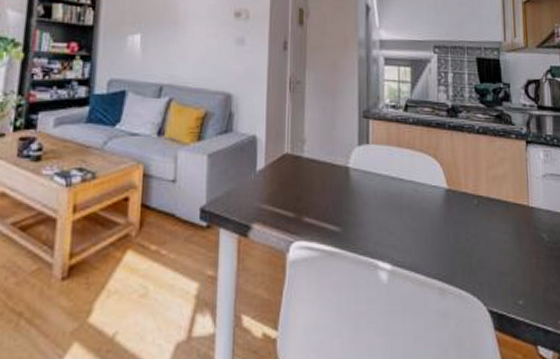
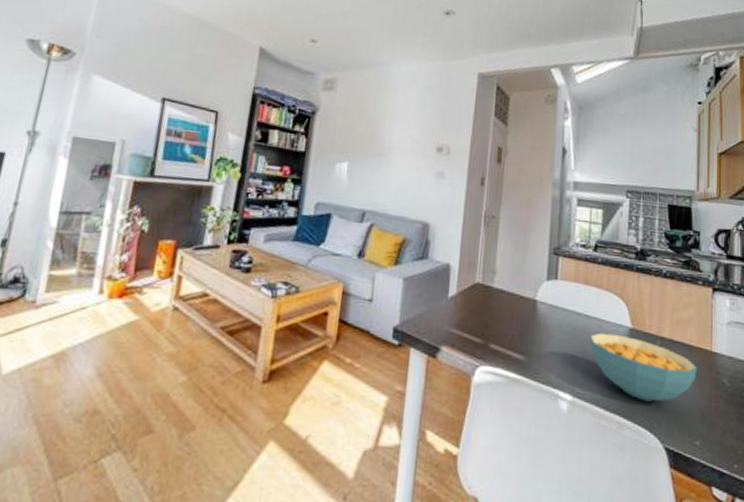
cereal bowl: none [405,196,516,264] -> present [589,332,697,402]

